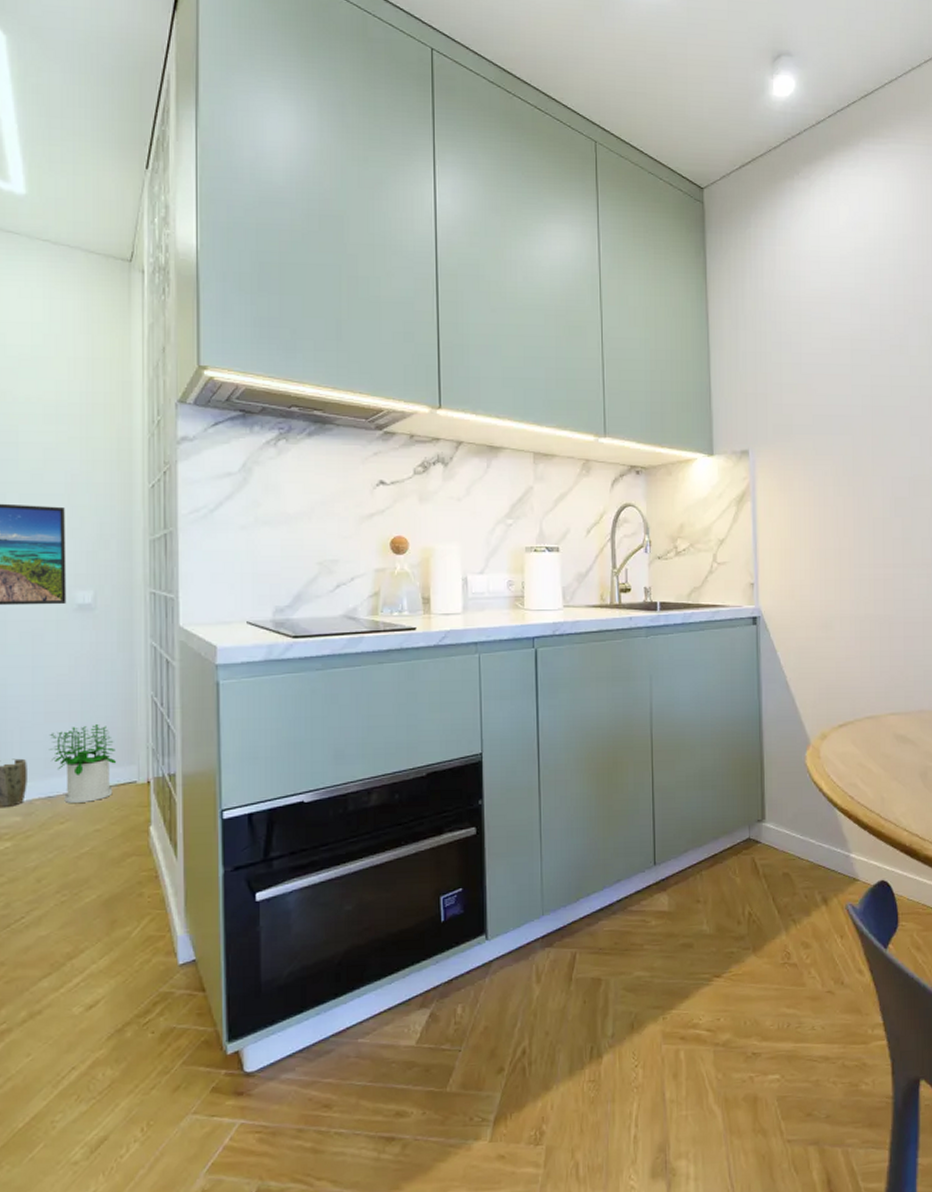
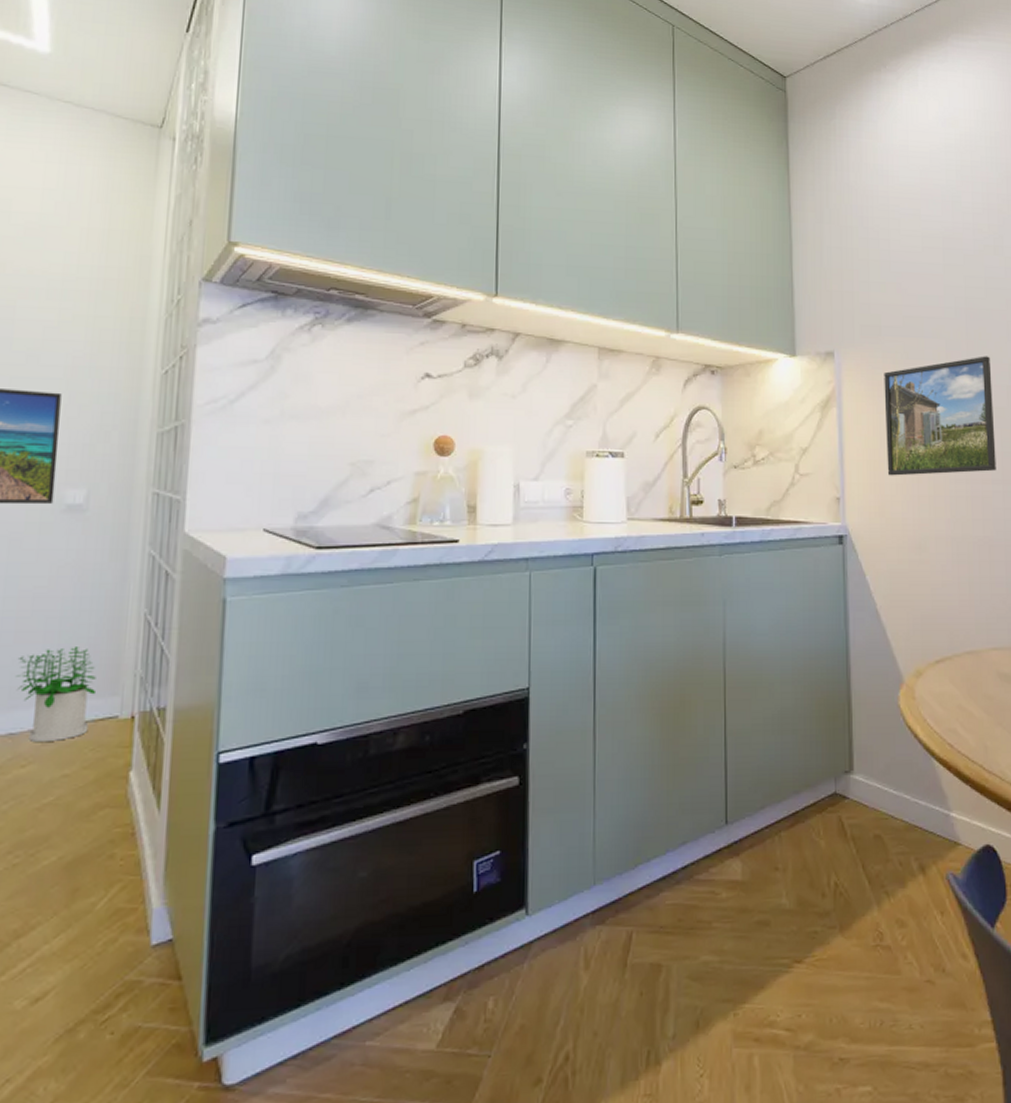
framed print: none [794,450,897,562] -> present [884,356,996,476]

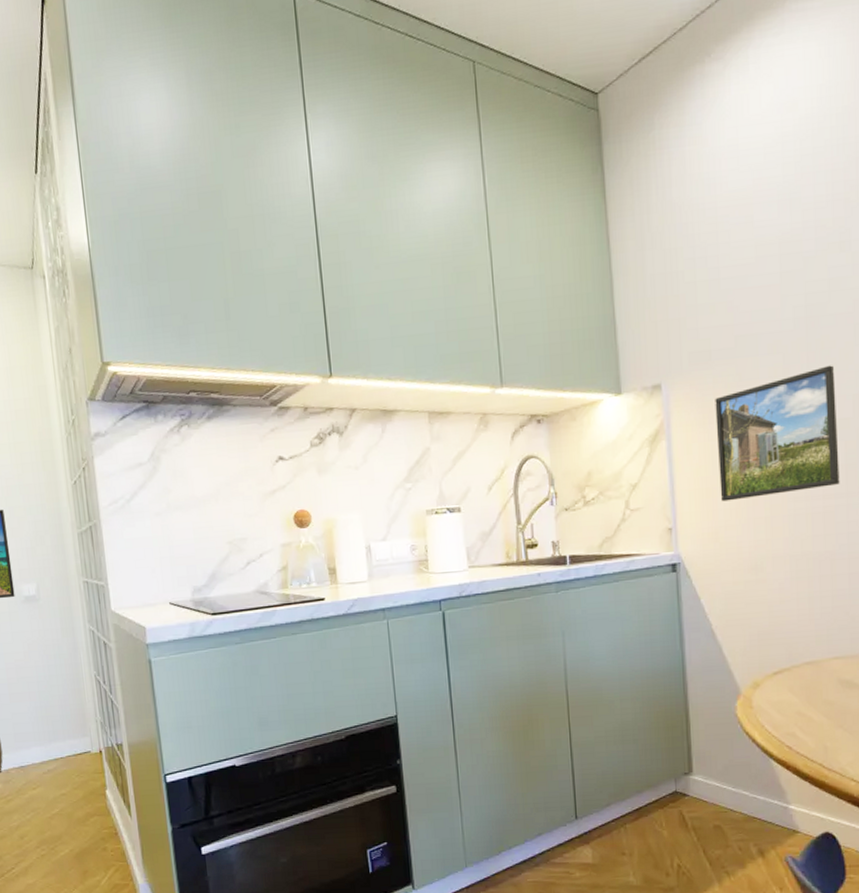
potted plant: present [15,647,97,742] -> none [15,702,73,771]

